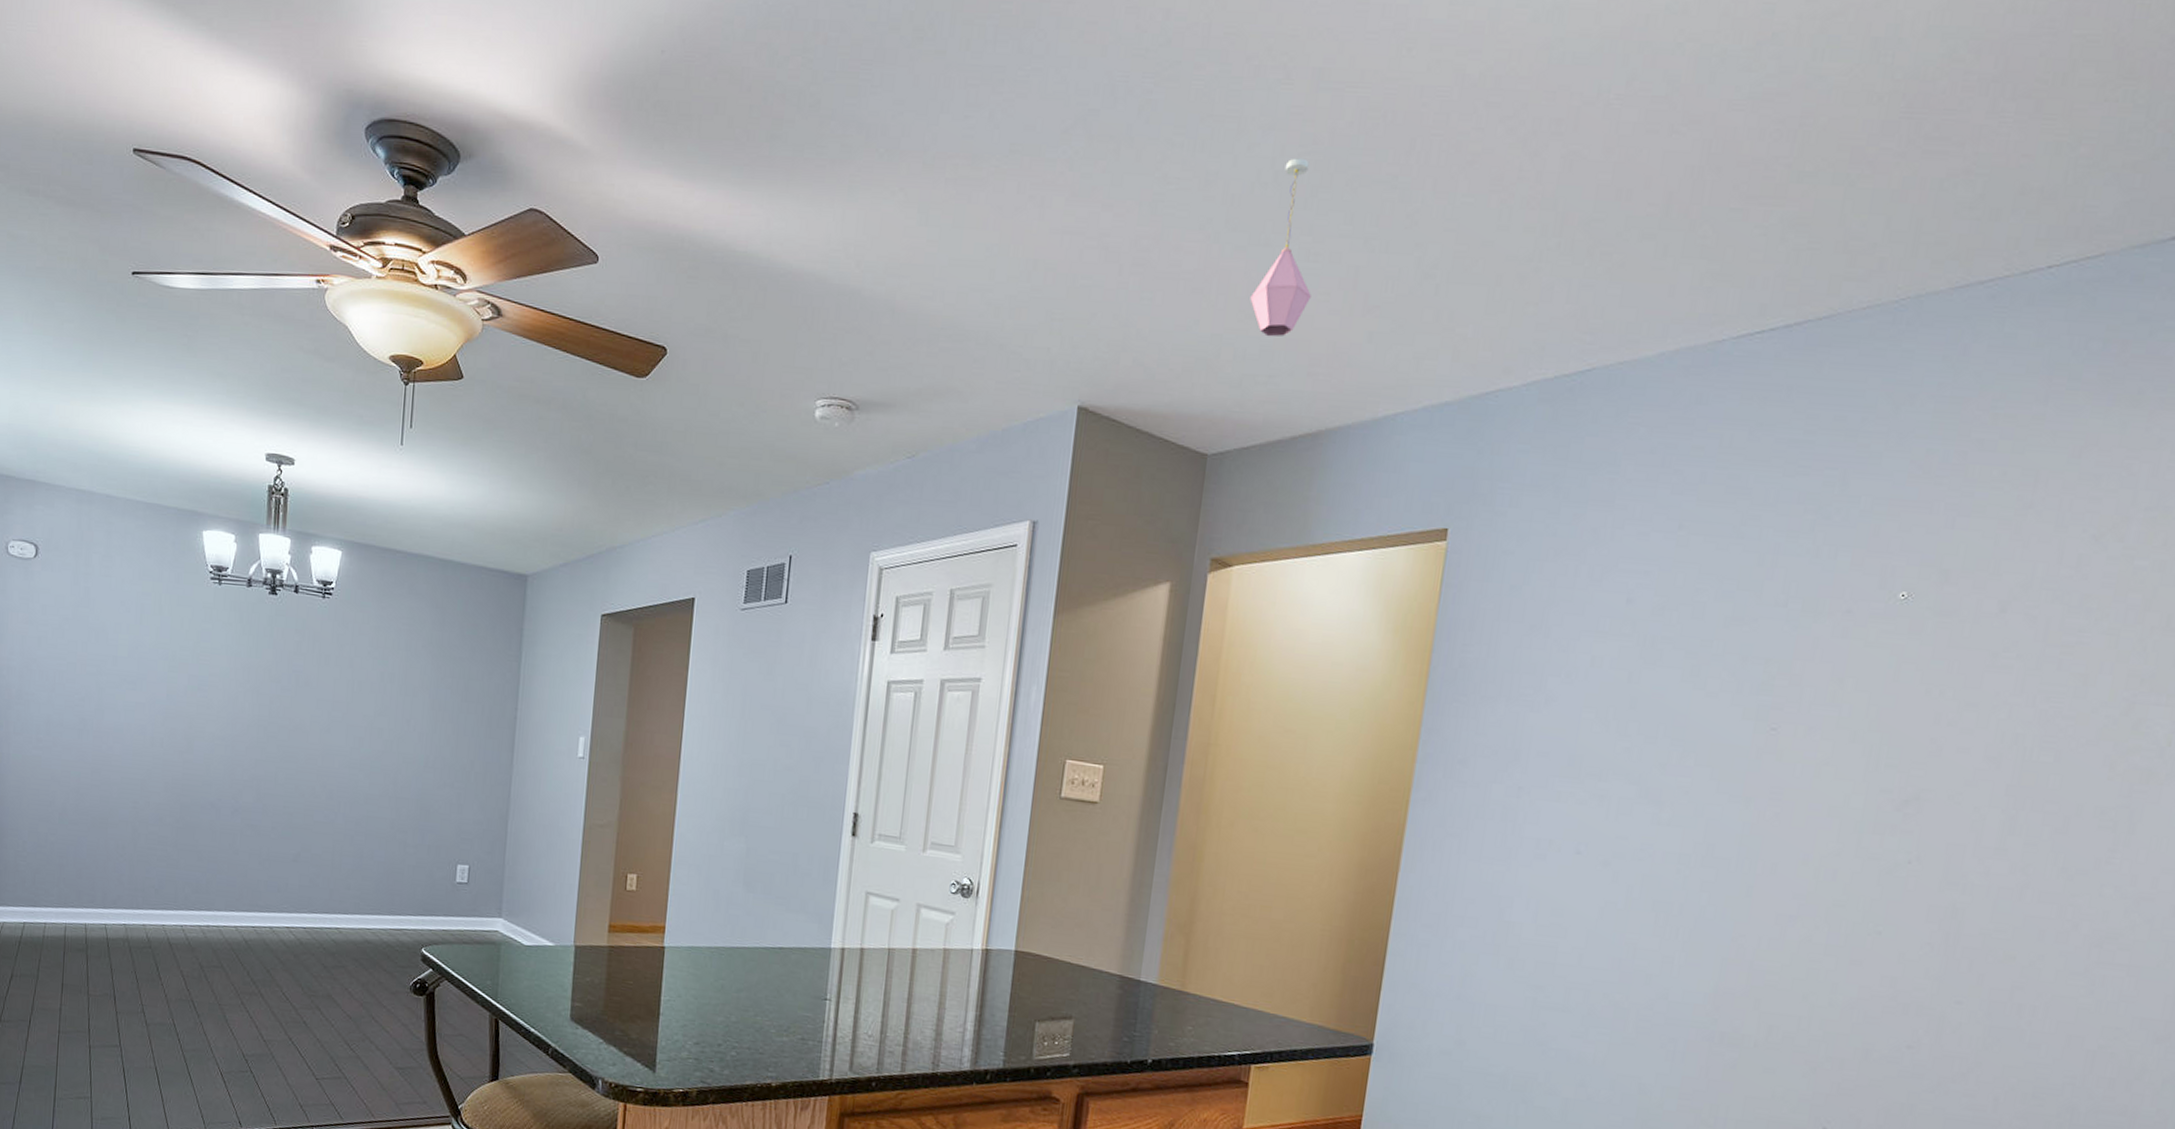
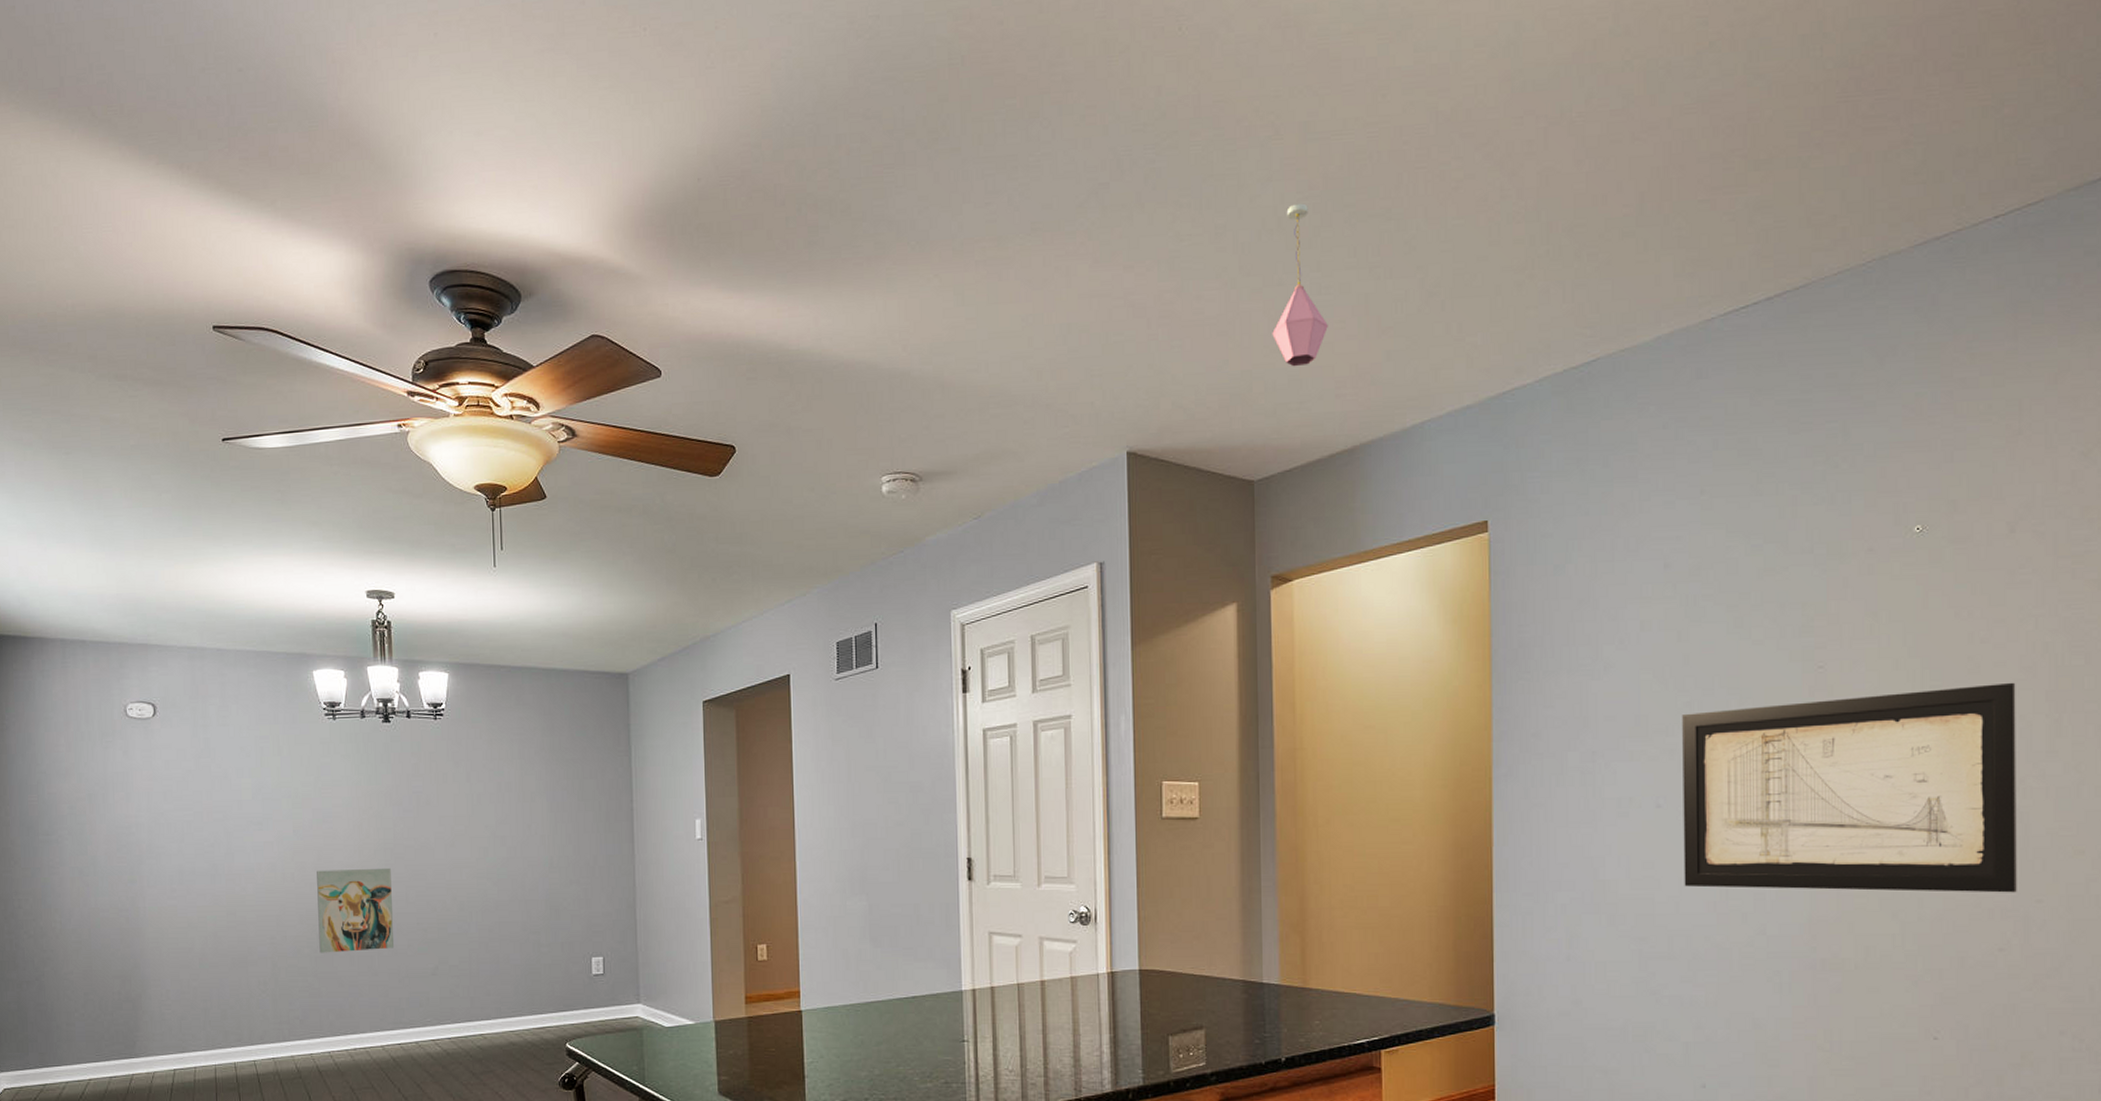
wall art: none [182,739,262,829] -> present [317,867,395,953]
wall art: none [1591,759,1977,991] -> present [1682,682,2017,893]

